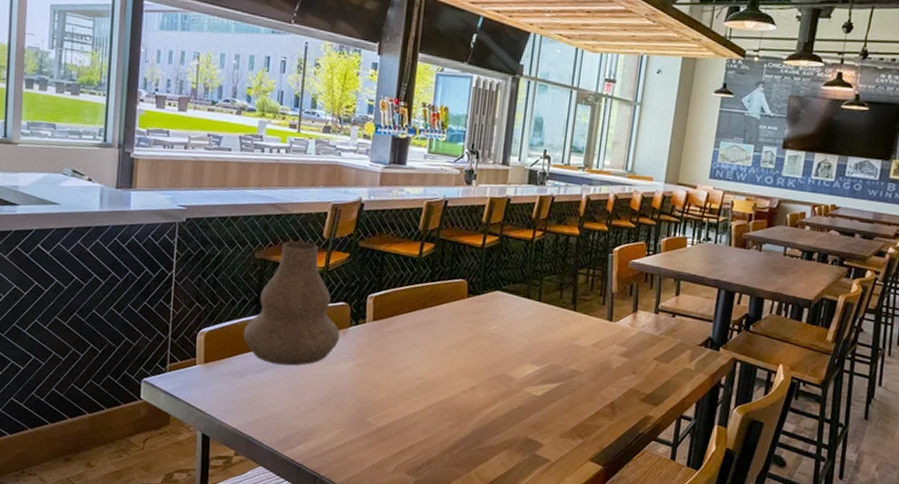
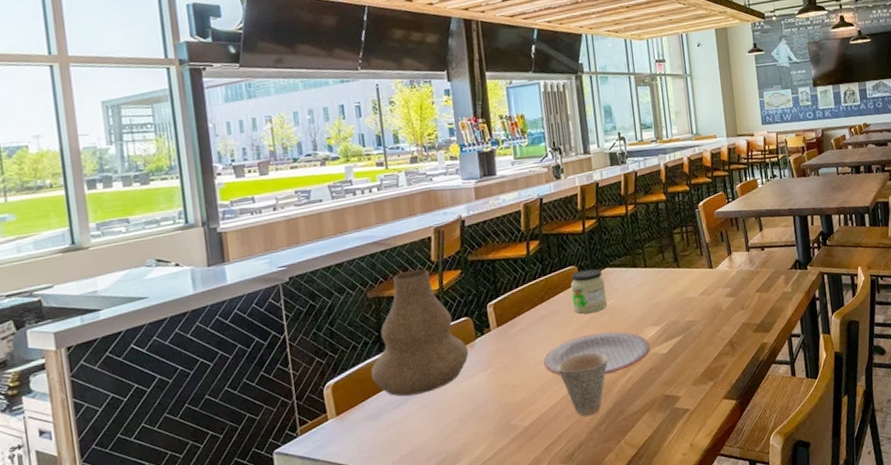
plate: none [410,353,525,401] -> present [543,332,650,375]
cup: none [424,371,477,436] -> present [558,352,608,417]
jar: none [454,286,492,334] -> present [570,269,607,314]

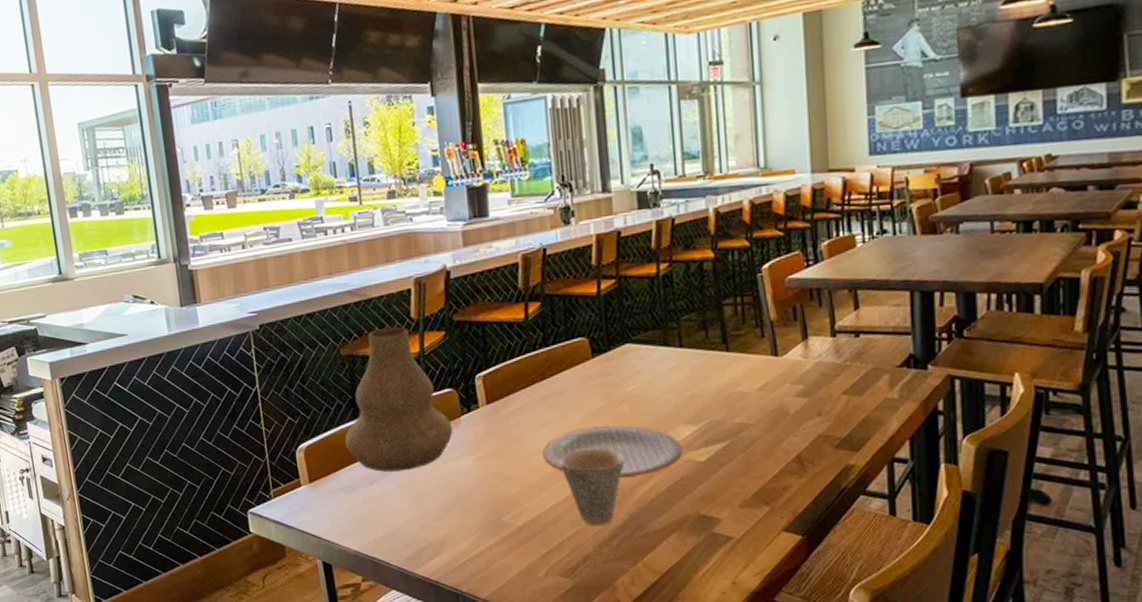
jar: present [570,269,607,314] -> none [579,343,626,400]

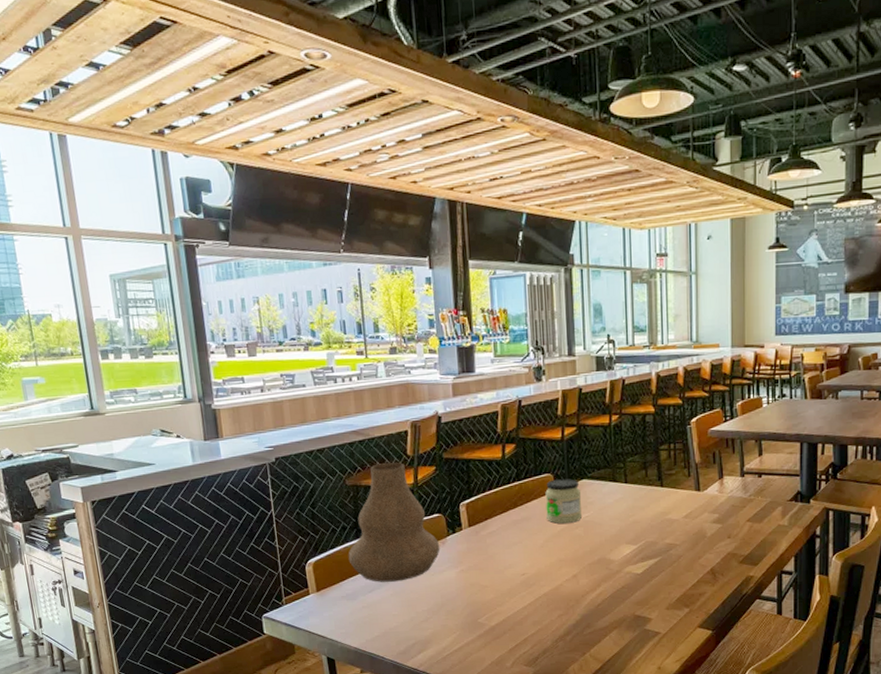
plate: present [542,425,682,479] -> none [513,545,624,588]
cup: present [560,448,624,525] -> none [527,563,578,624]
jar: none [579,343,626,400] -> present [545,479,582,524]

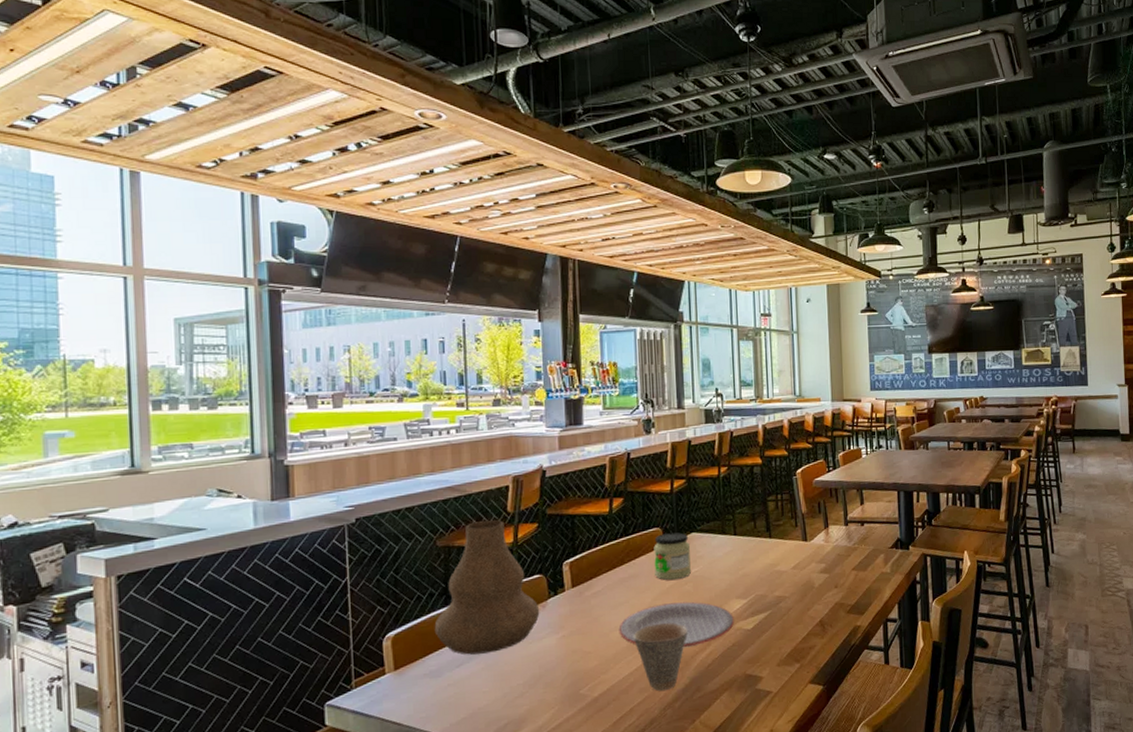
plate: none [513,545,624,588] -> present [618,601,734,648]
cup: none [527,563,578,624] -> present [634,623,687,691]

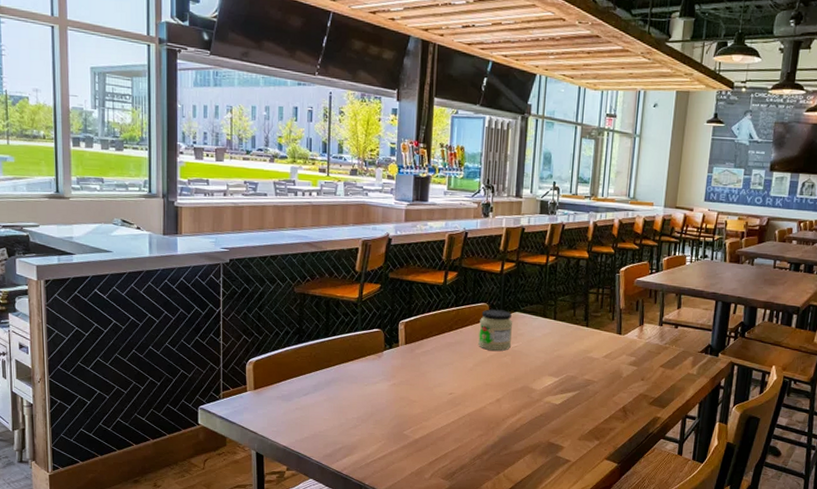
vase: present [434,520,540,655] -> none [288,276,376,388]
plate: present [618,601,734,648] -> none [441,370,544,411]
cup: present [634,623,687,691] -> none [454,386,502,444]

